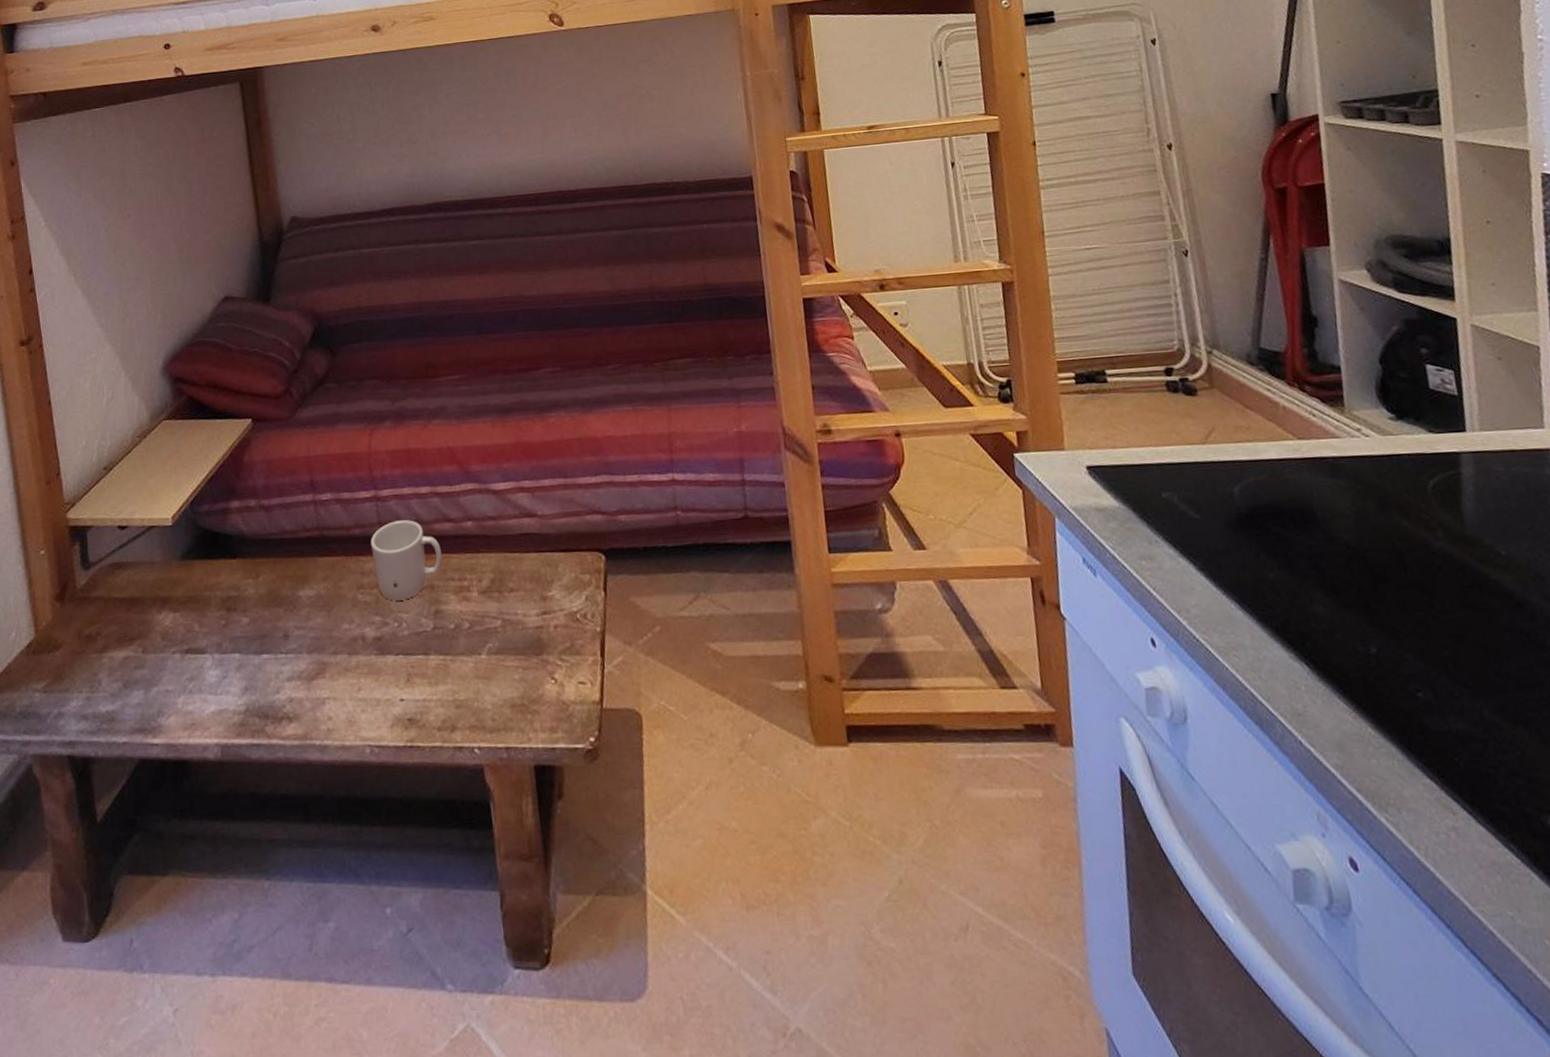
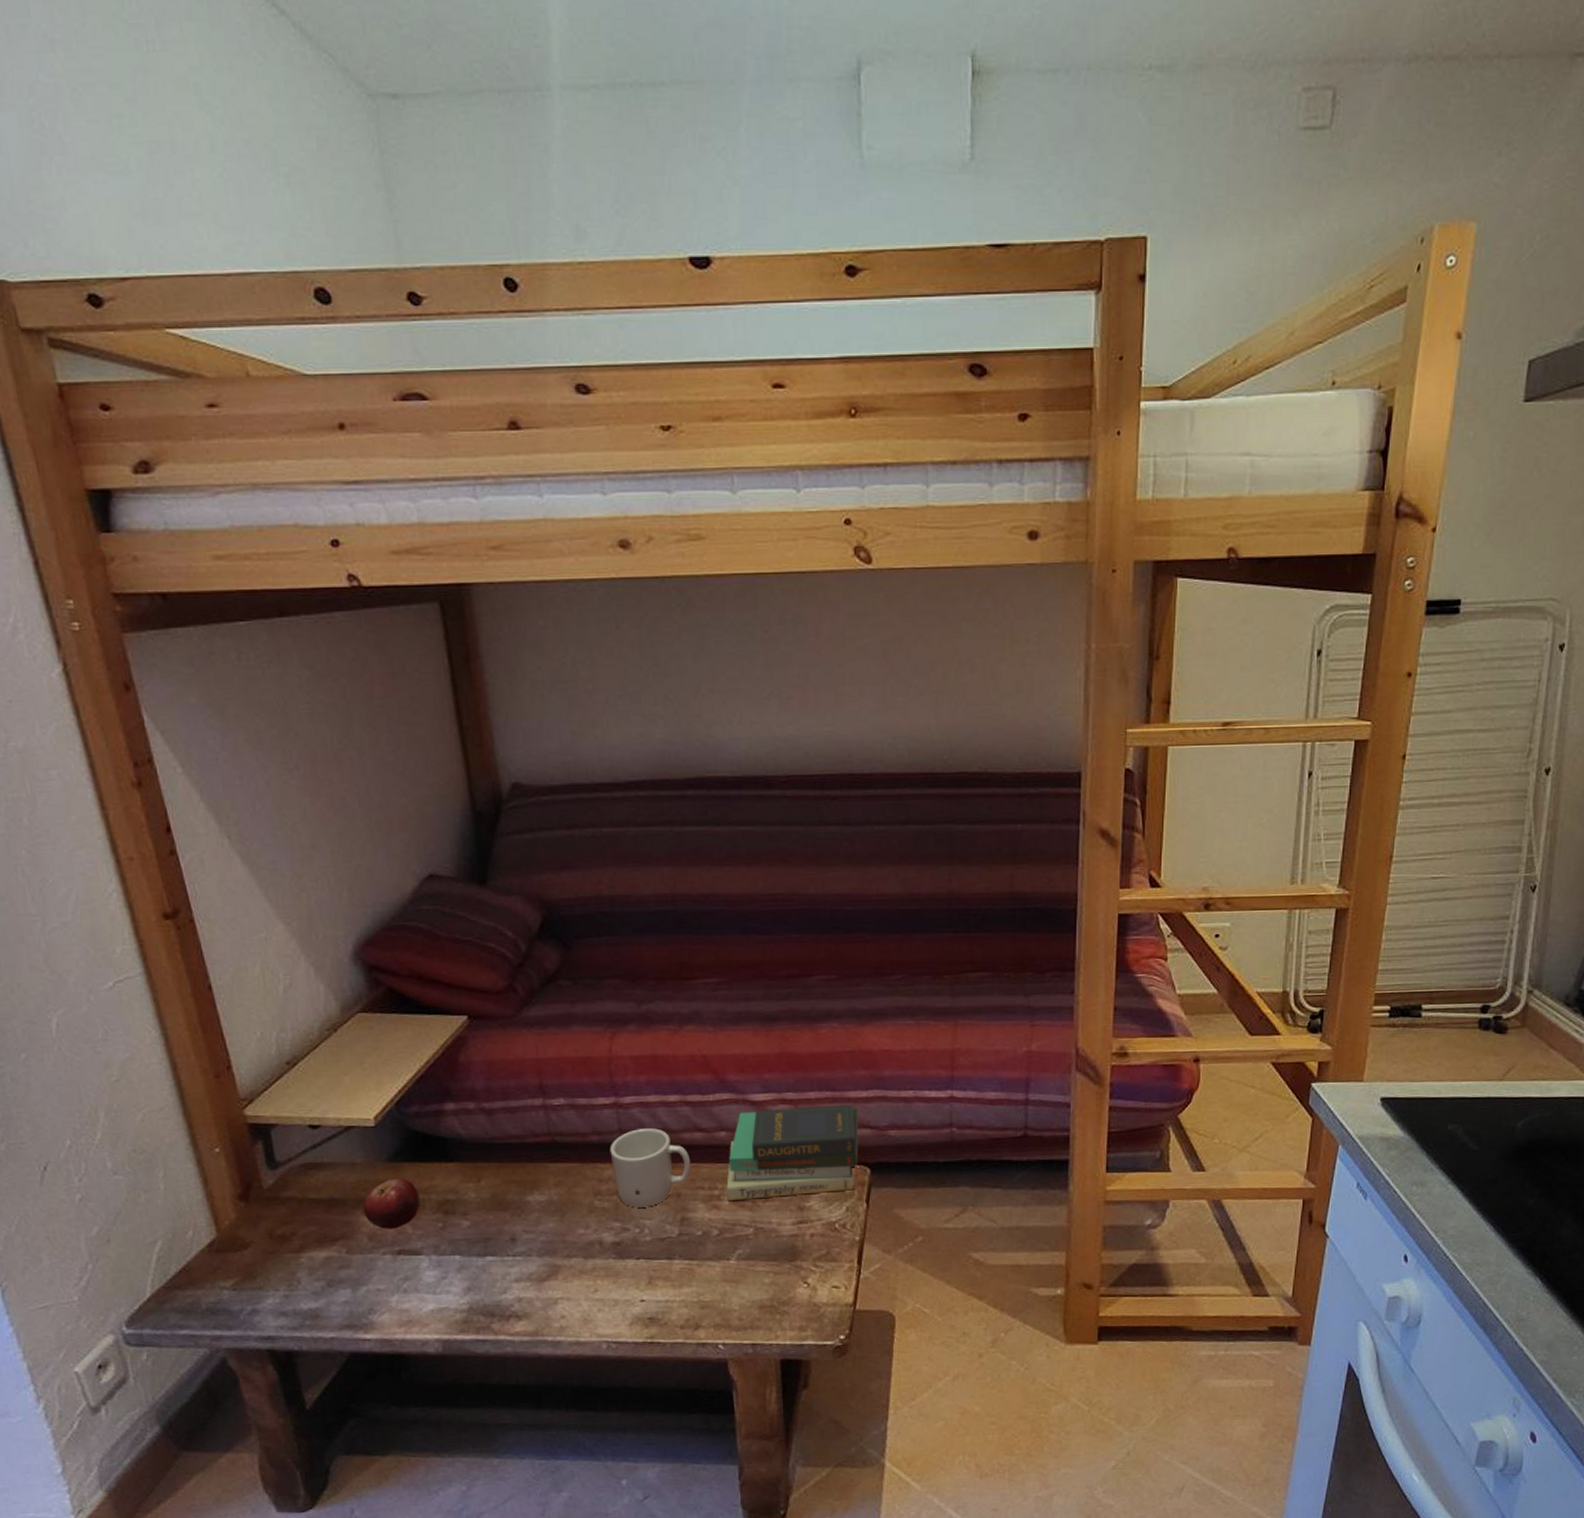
fruit: none [159,575,207,628] -> present [363,1178,420,1229]
books: none [474,490,593,593] -> present [726,1104,859,1202]

